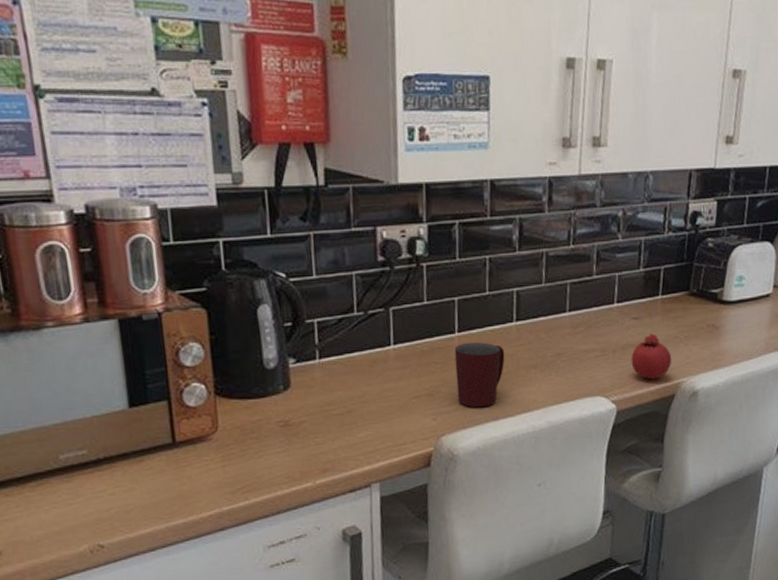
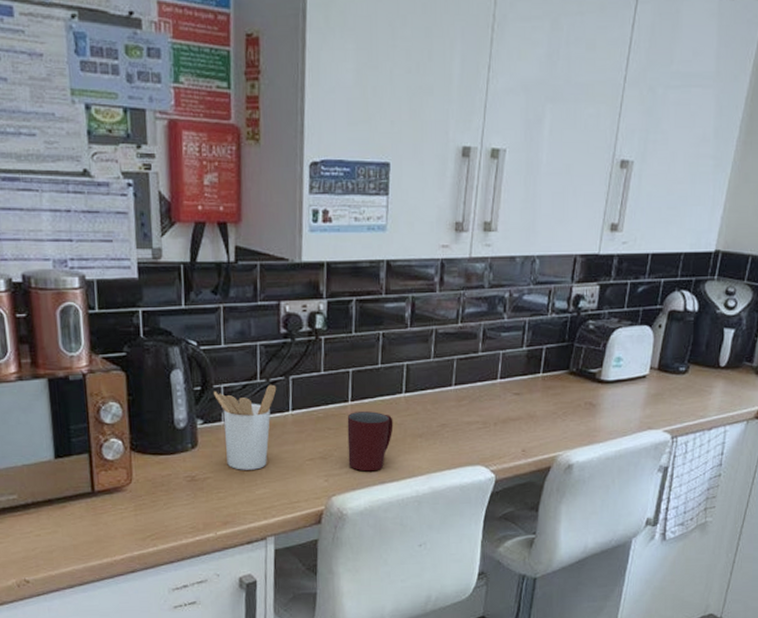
utensil holder: none [306,317,376,412] -> present [214,384,277,470]
fruit: present [631,333,672,380] -> none [511,409,550,452]

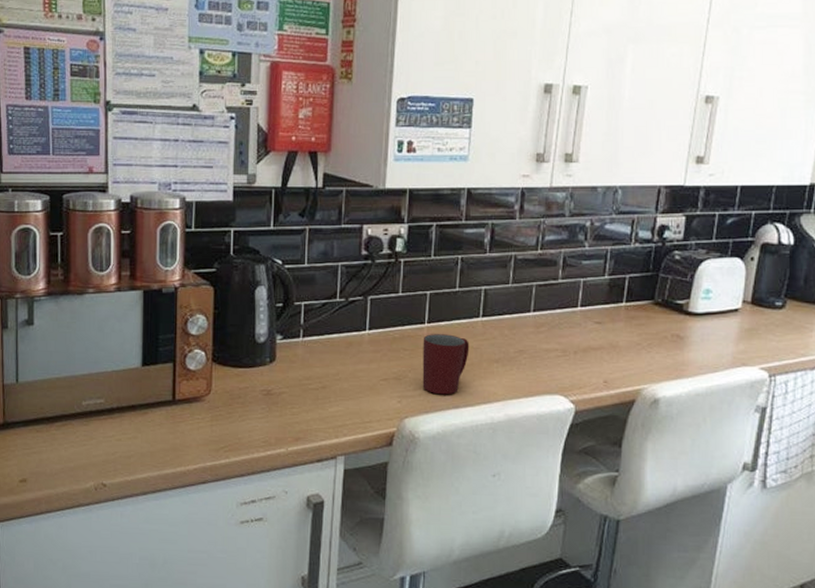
utensil holder: present [214,384,277,470] -> none [295,303,355,387]

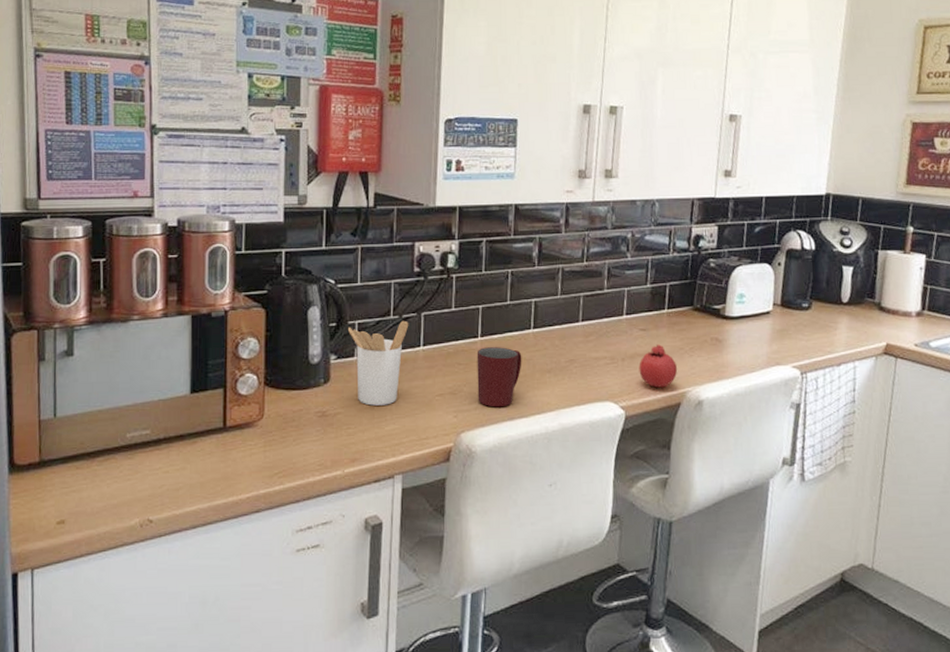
utensil holder: none [295,303,355,387] -> present [348,320,409,406]
fruit: none [592,338,634,384] -> present [639,344,678,388]

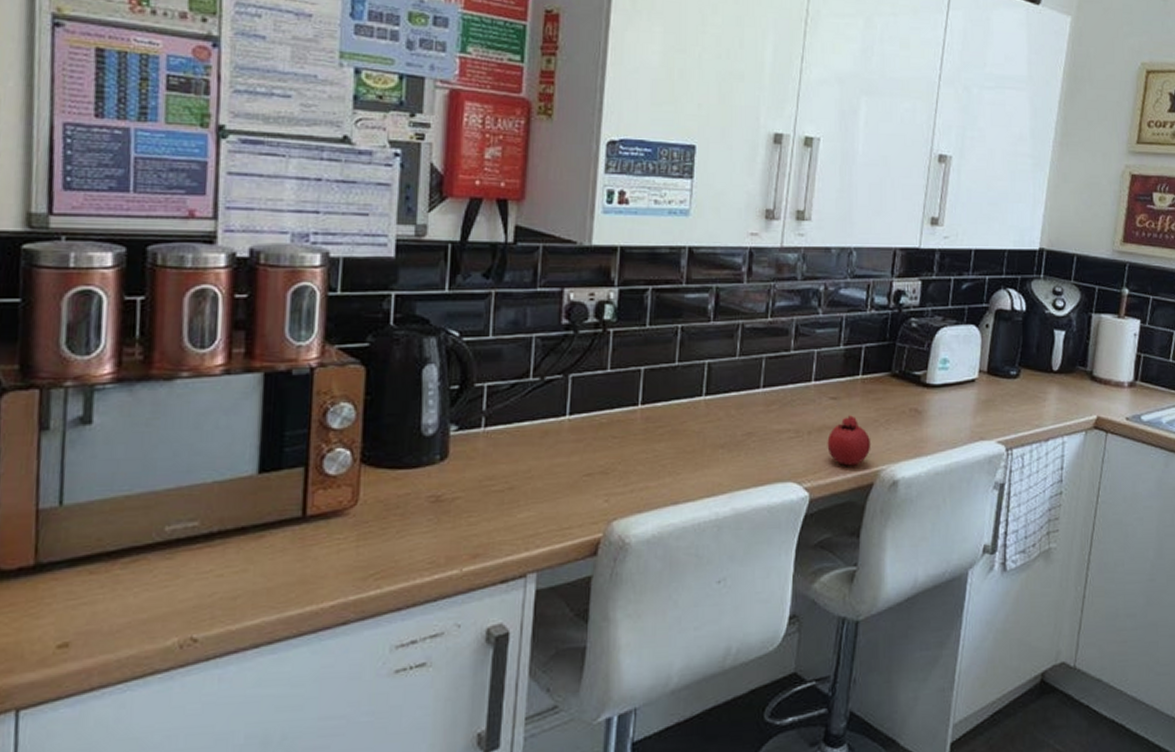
utensil holder: present [348,320,409,406] -> none [475,383,553,488]
mug: present [476,347,522,408] -> none [635,417,691,490]

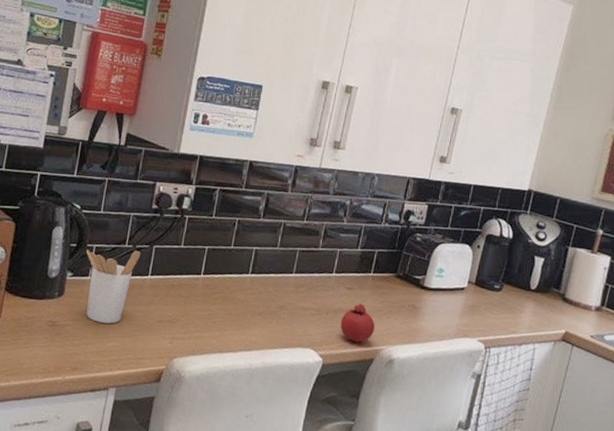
utensil holder: none [475,383,553,488] -> present [86,249,141,324]

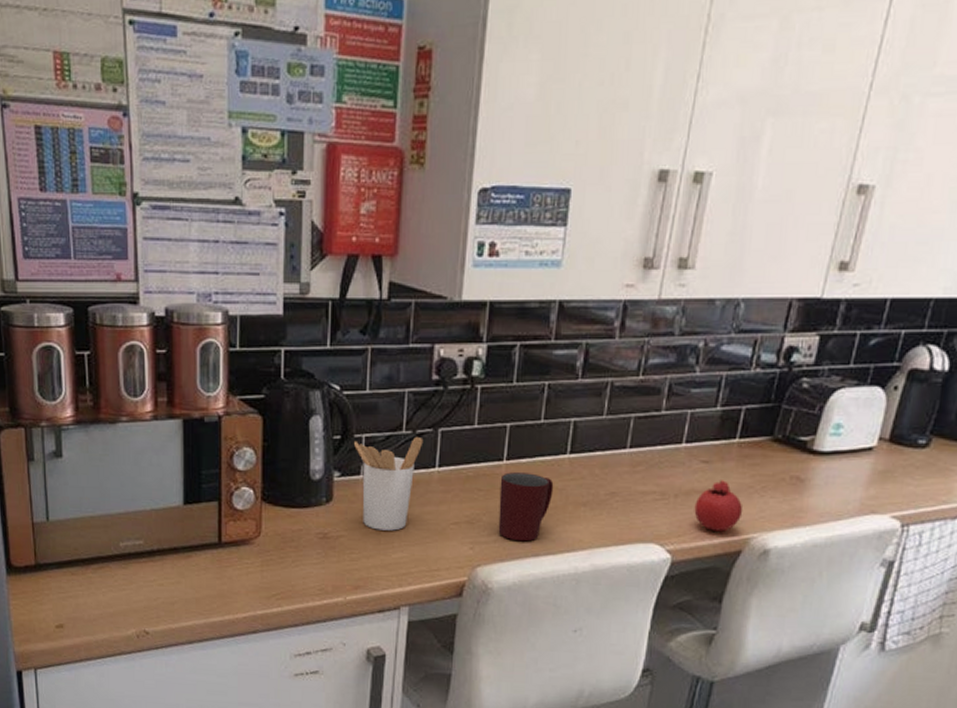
mug: none [192,284,238,340] -> present [498,472,554,542]

